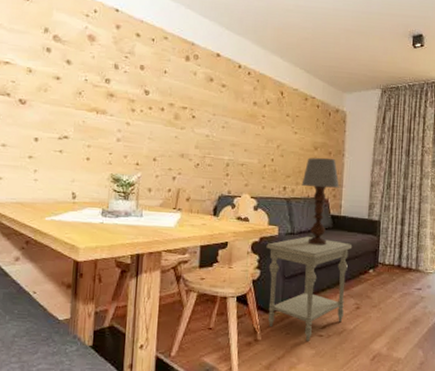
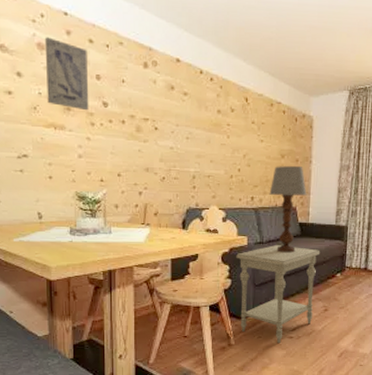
wall art: none [92,30,134,98] -> present [44,37,89,111]

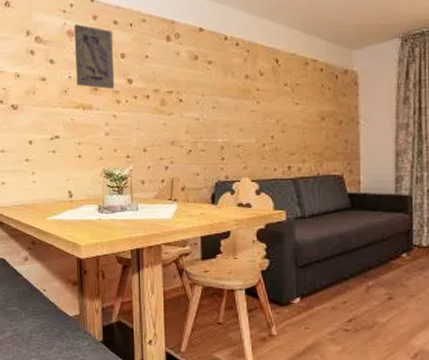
side table: present [236,245,321,344] -> none [274,220,378,338]
table lamp: present [269,165,307,253] -> none [309,127,356,229]

